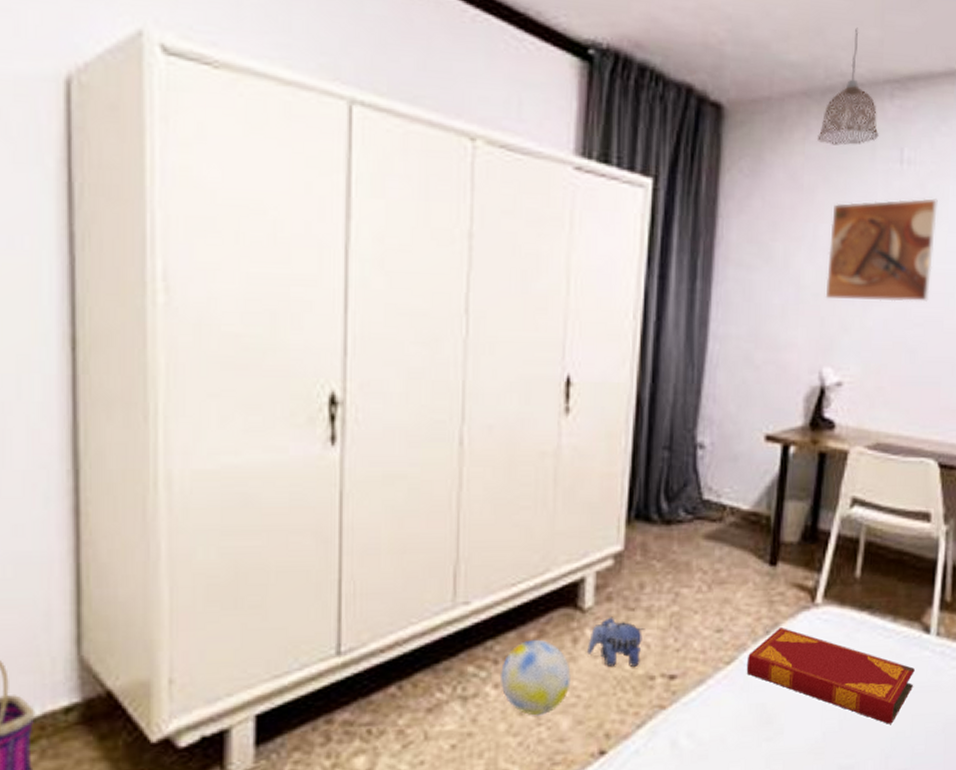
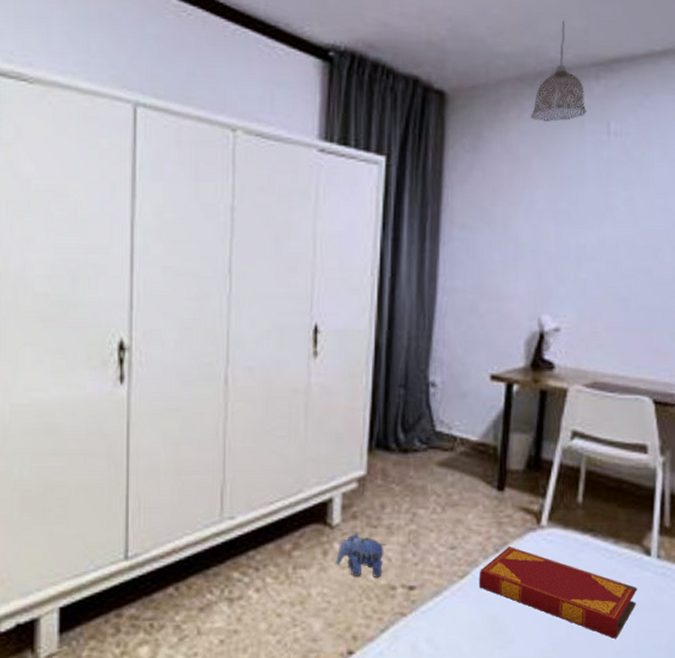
ball: present [501,639,571,716] -> none [261,551,322,618]
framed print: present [825,198,938,302] -> none [542,164,644,256]

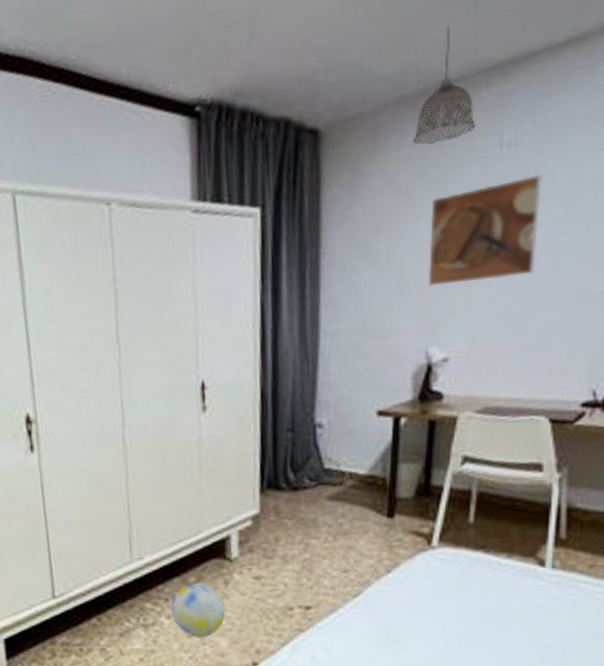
ball: none [261,551,322,618] -> present [171,583,226,638]
plush toy: present [336,533,387,577] -> none [236,564,283,601]
hardback book: present [478,547,637,638] -> none [371,567,531,642]
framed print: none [542,164,644,256] -> present [428,175,542,287]

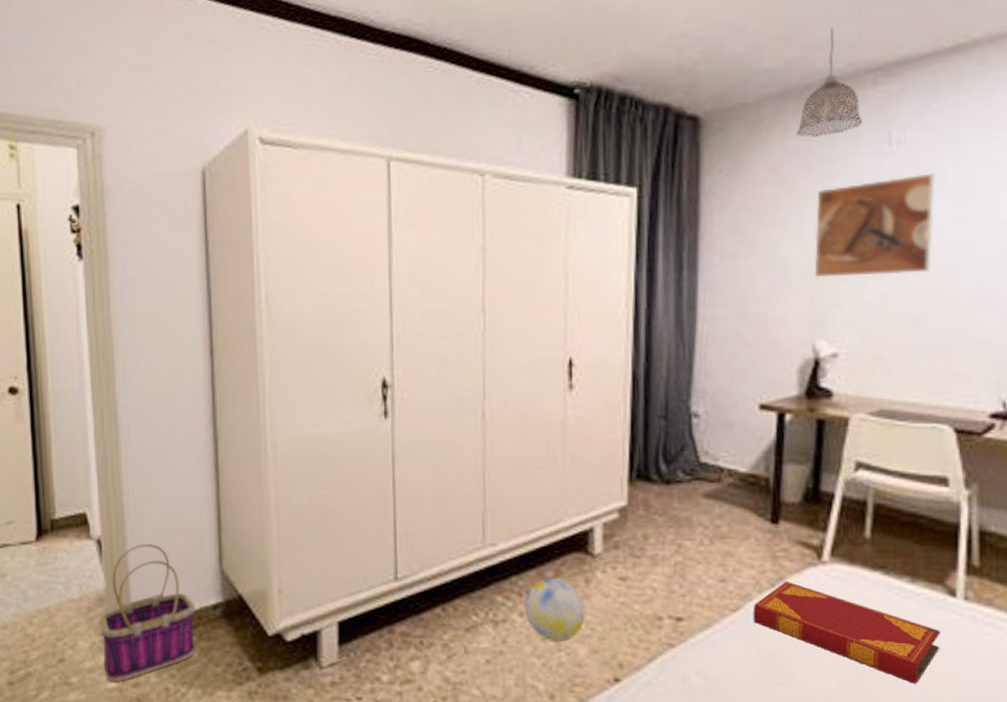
hardback book: none [371,567,531,642] -> present [753,582,940,684]

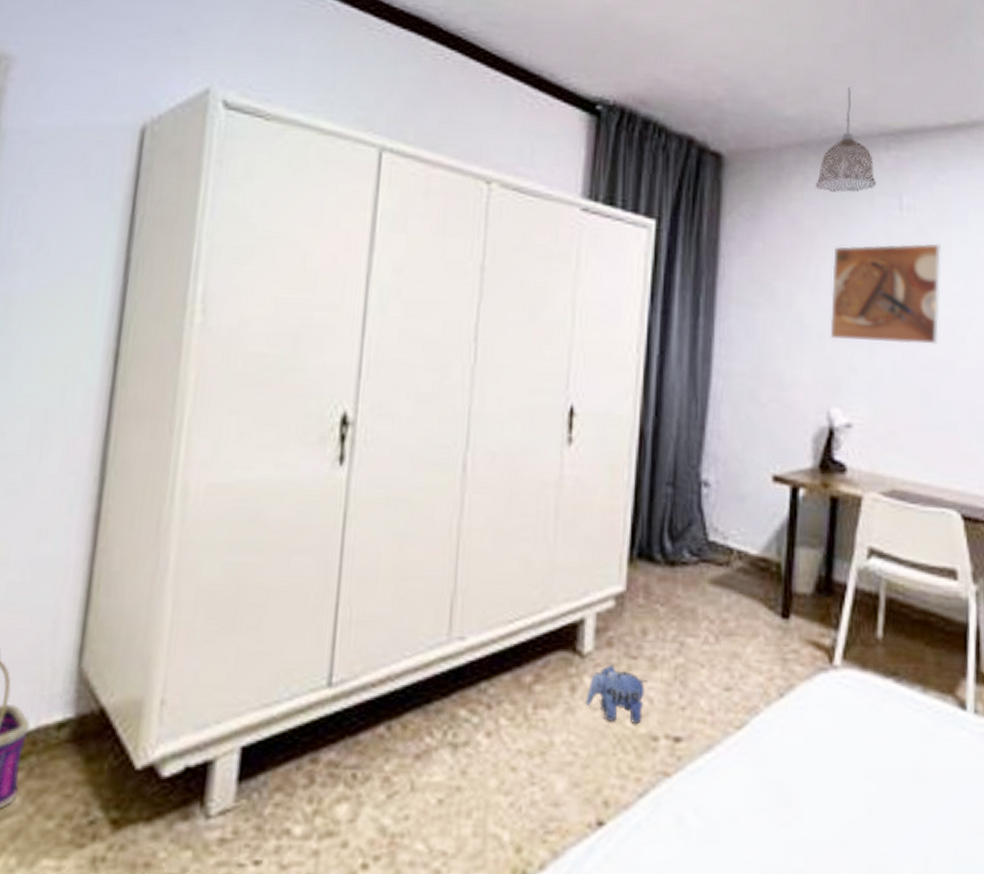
ball: present [525,578,585,643] -> none [493,684,568,773]
plush toy: none [599,562,651,607] -> present [586,664,648,724]
hardback book: present [753,582,940,684] -> none [759,691,952,818]

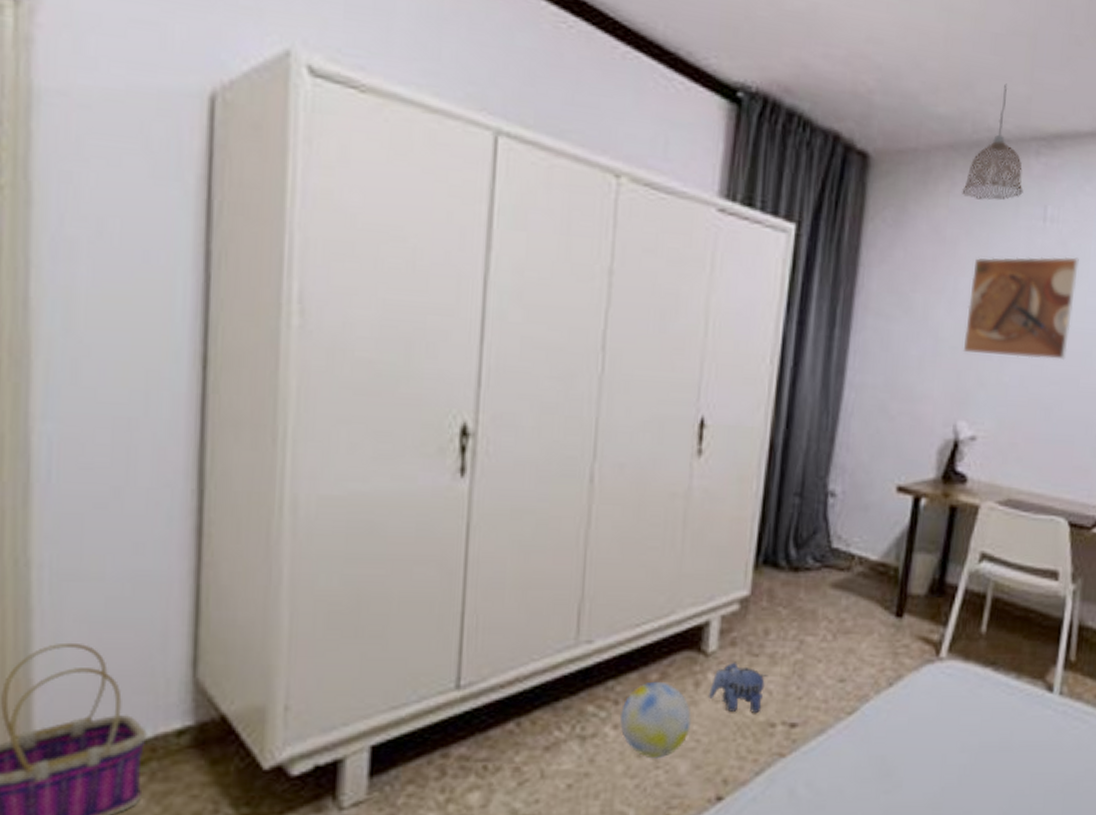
ball: none [493,684,568,773] -> present [620,681,692,759]

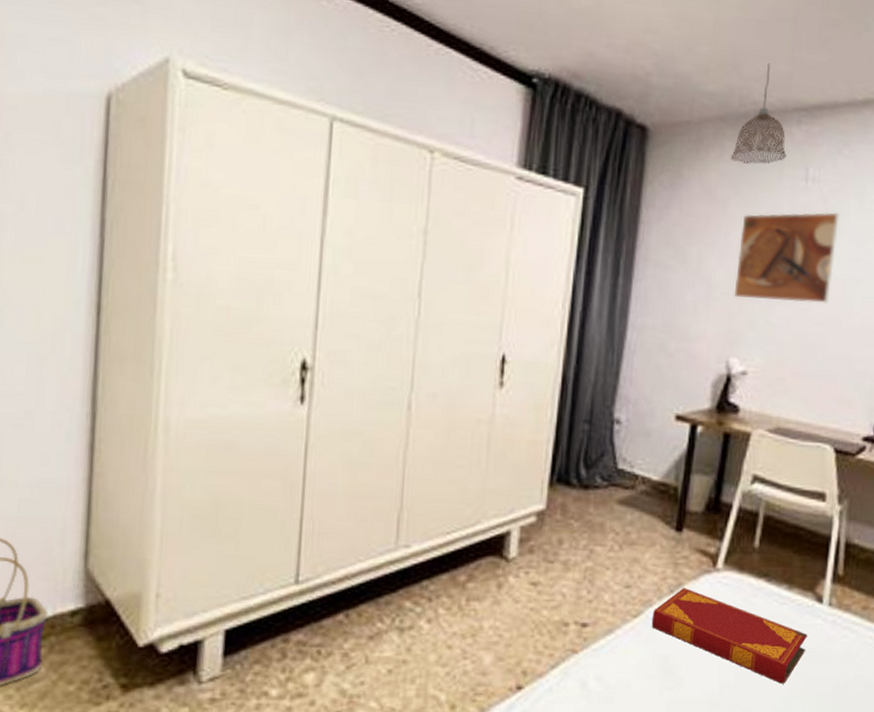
ball: present [620,681,692,759] -> none [433,582,495,650]
plush toy: present [709,662,768,713] -> none [510,567,562,613]
hardback book: none [867,680,1036,782] -> present [651,588,807,684]

